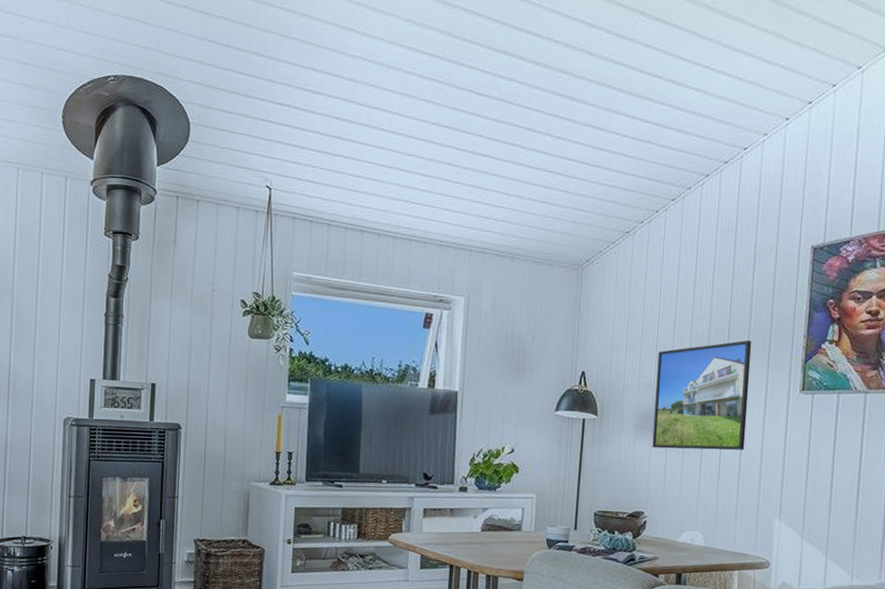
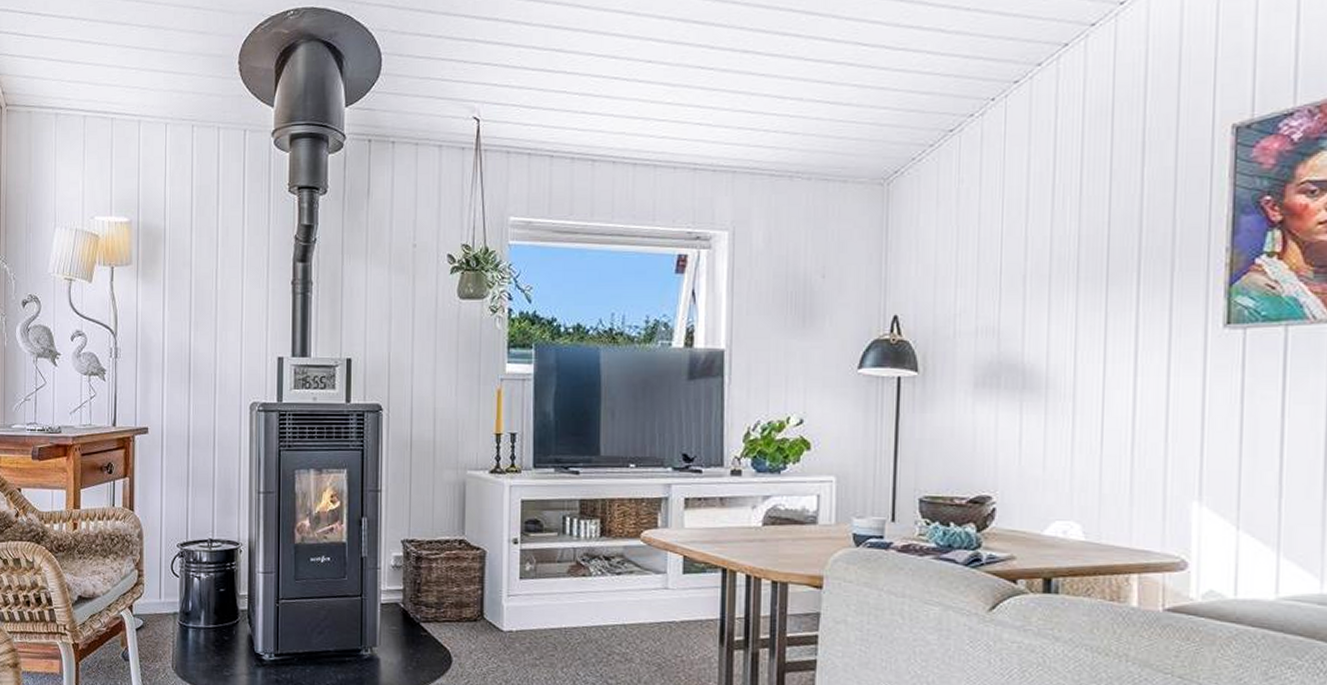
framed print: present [652,340,752,450] -> none [999,259,1145,412]

